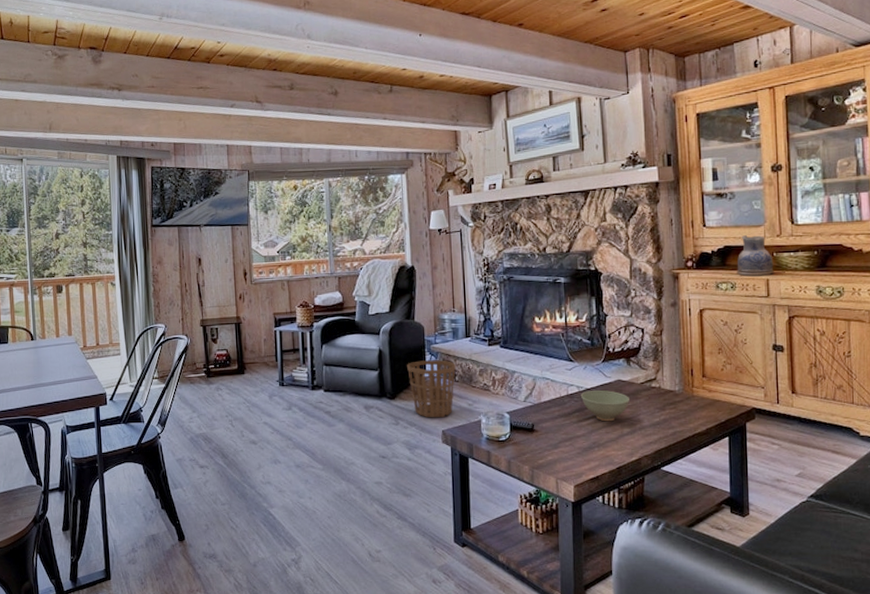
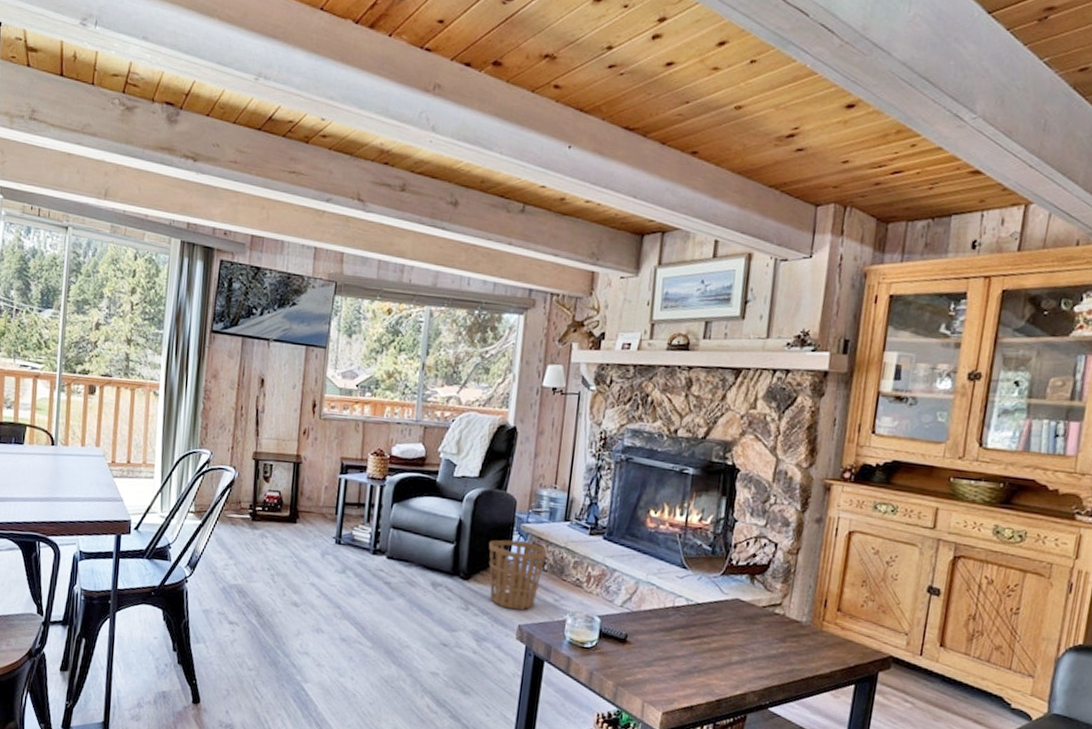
bowl: present [580,390,629,422] -> none [688,605,746,646]
ceramic pitcher: present [736,235,774,277] -> none [900,451,949,503]

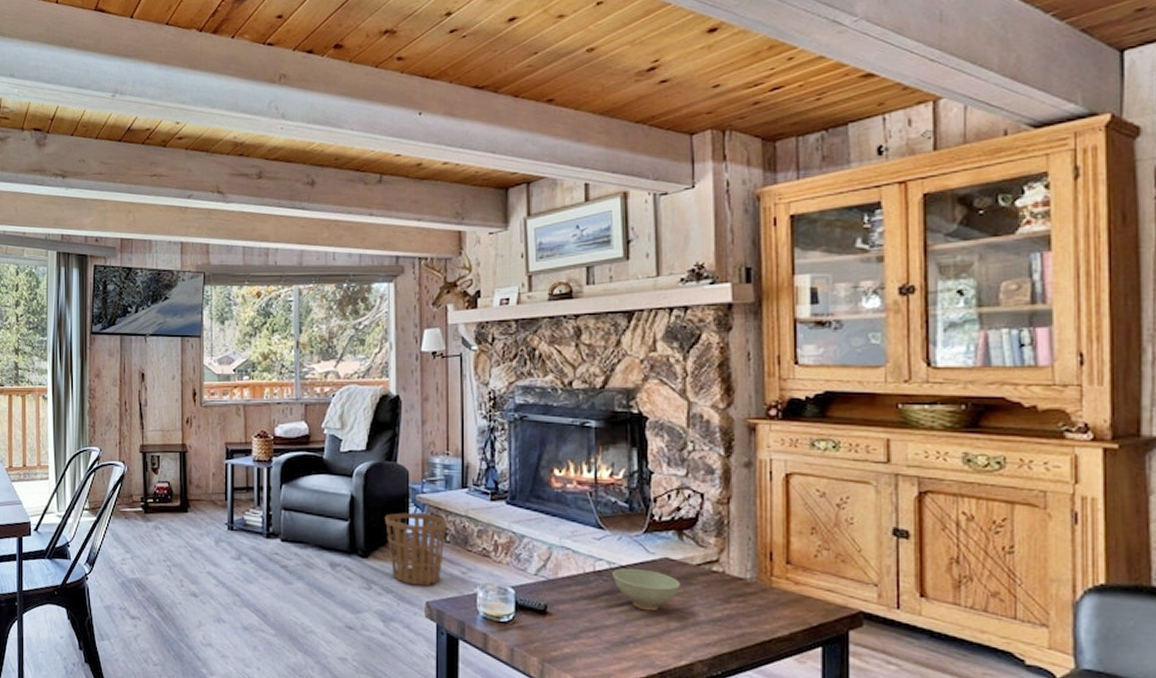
bowl: none [688,605,746,646] -> present [611,568,680,612]

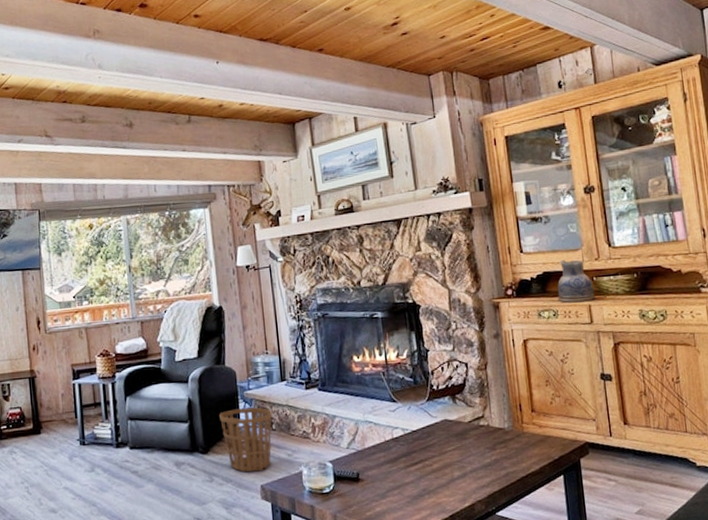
bowl: present [611,568,680,612] -> none [406,431,458,466]
ceramic pitcher: none [840,378,898,435] -> present [557,260,596,303]

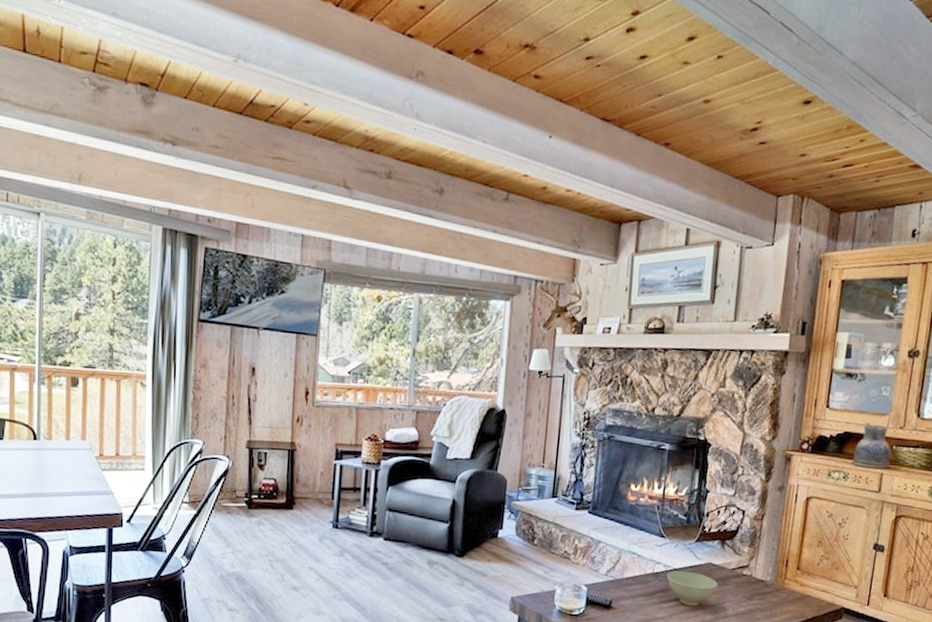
basket: present [219,407,272,472] -> none [482,517,536,584]
bowl: none [406,431,458,466] -> present [666,570,718,607]

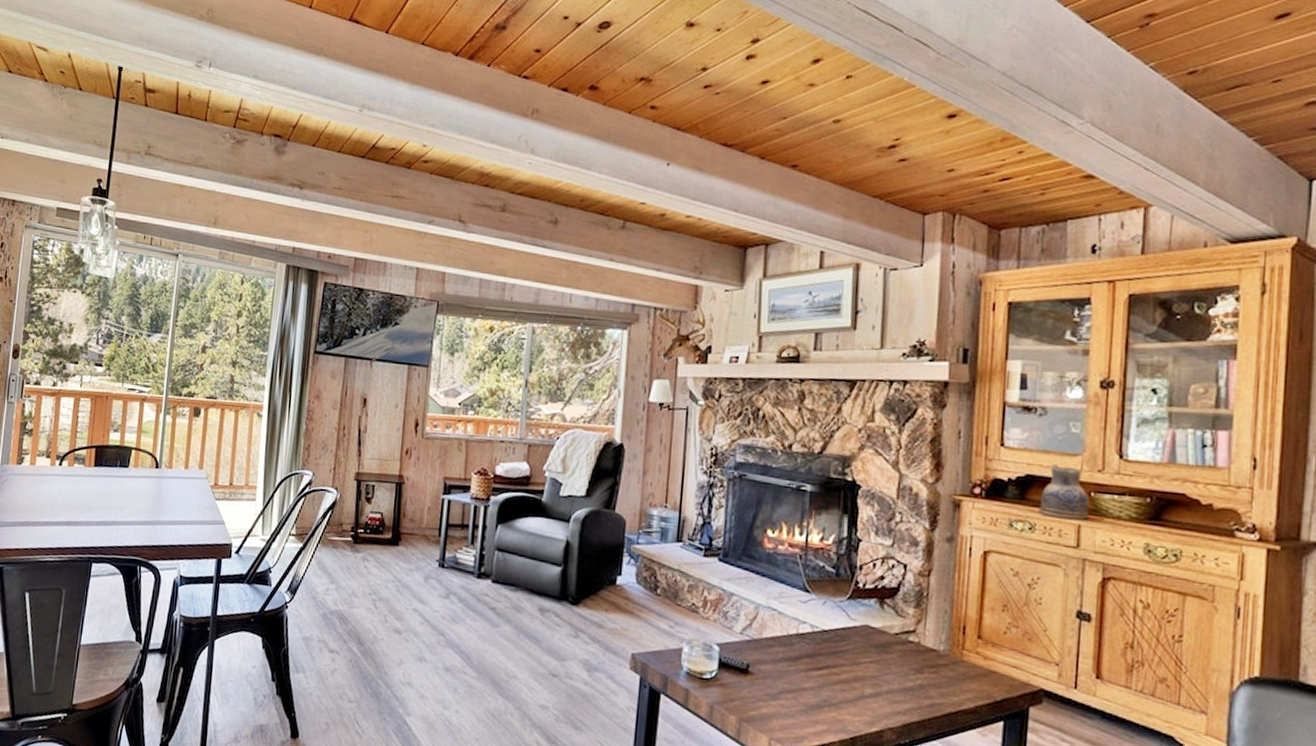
bowl: present [666,570,718,607] -> none [813,632,877,677]

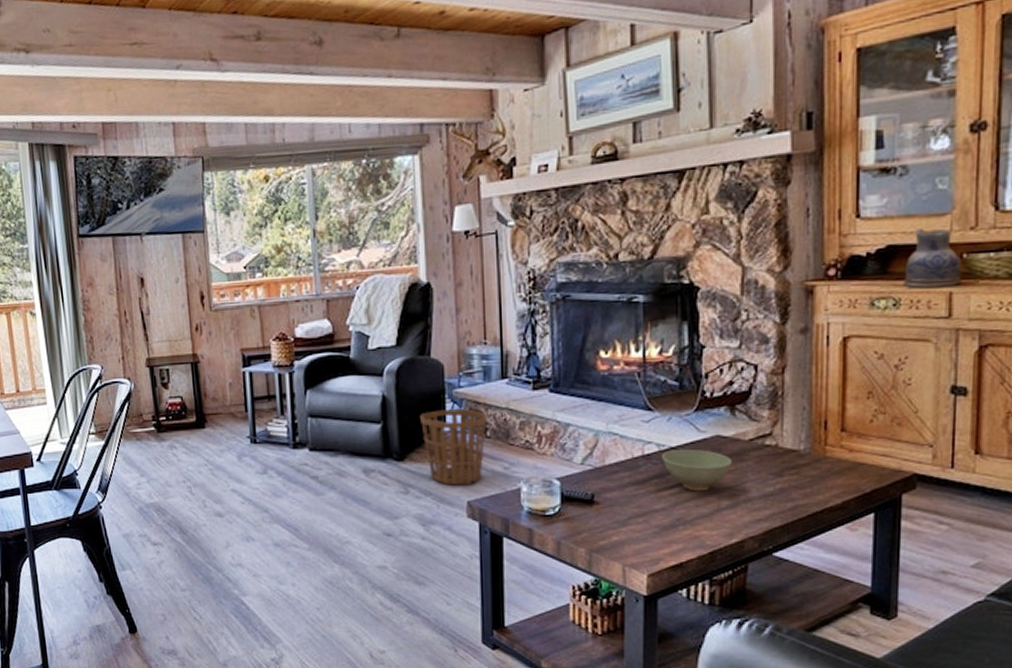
basket: none [598,562,659,638] -> present [420,409,487,485]
bowl: none [813,632,877,677] -> present [661,448,732,492]

